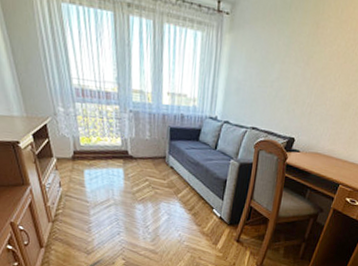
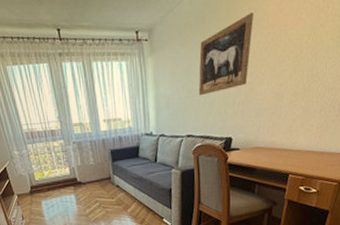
wall art: none [271,12,341,89] -> present [198,13,254,96]

